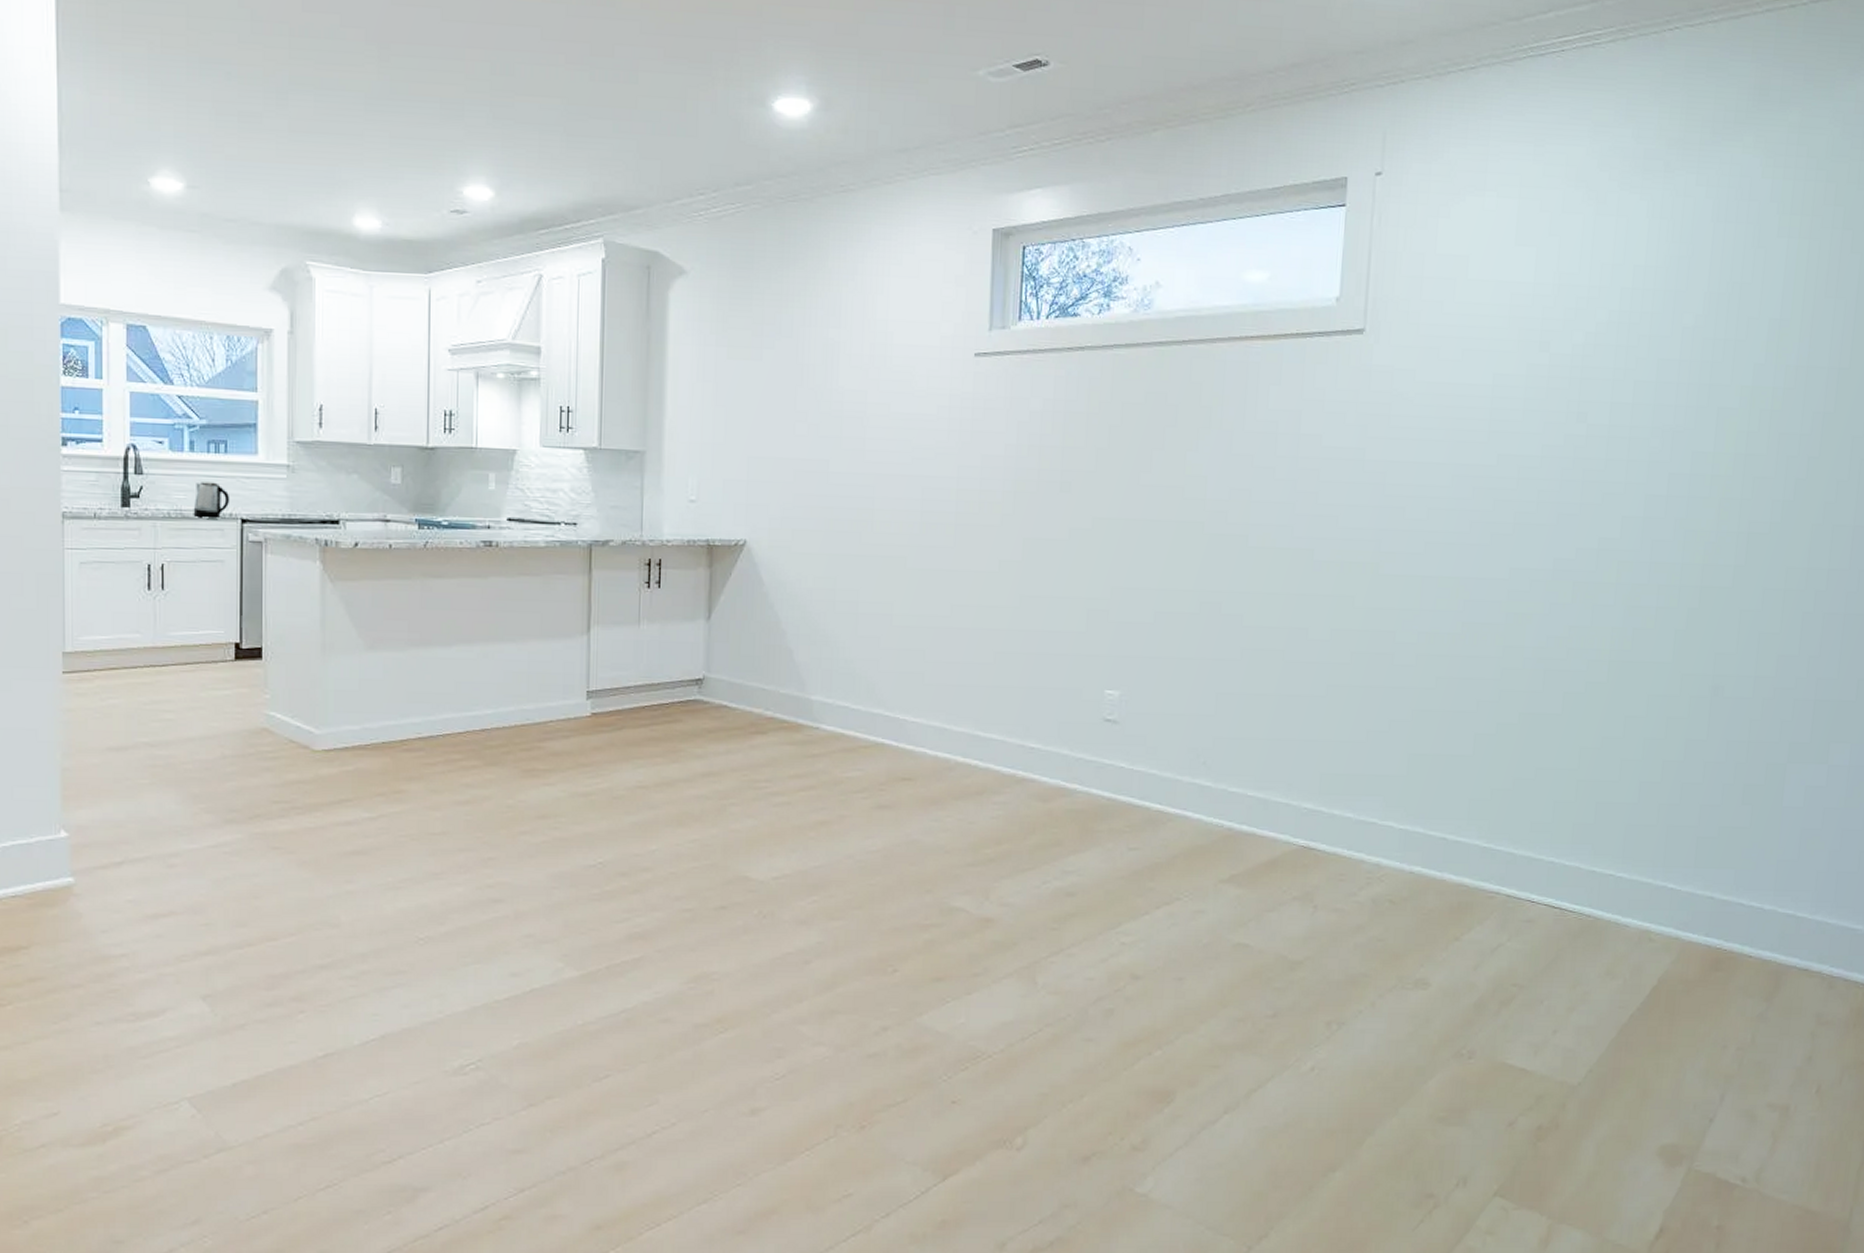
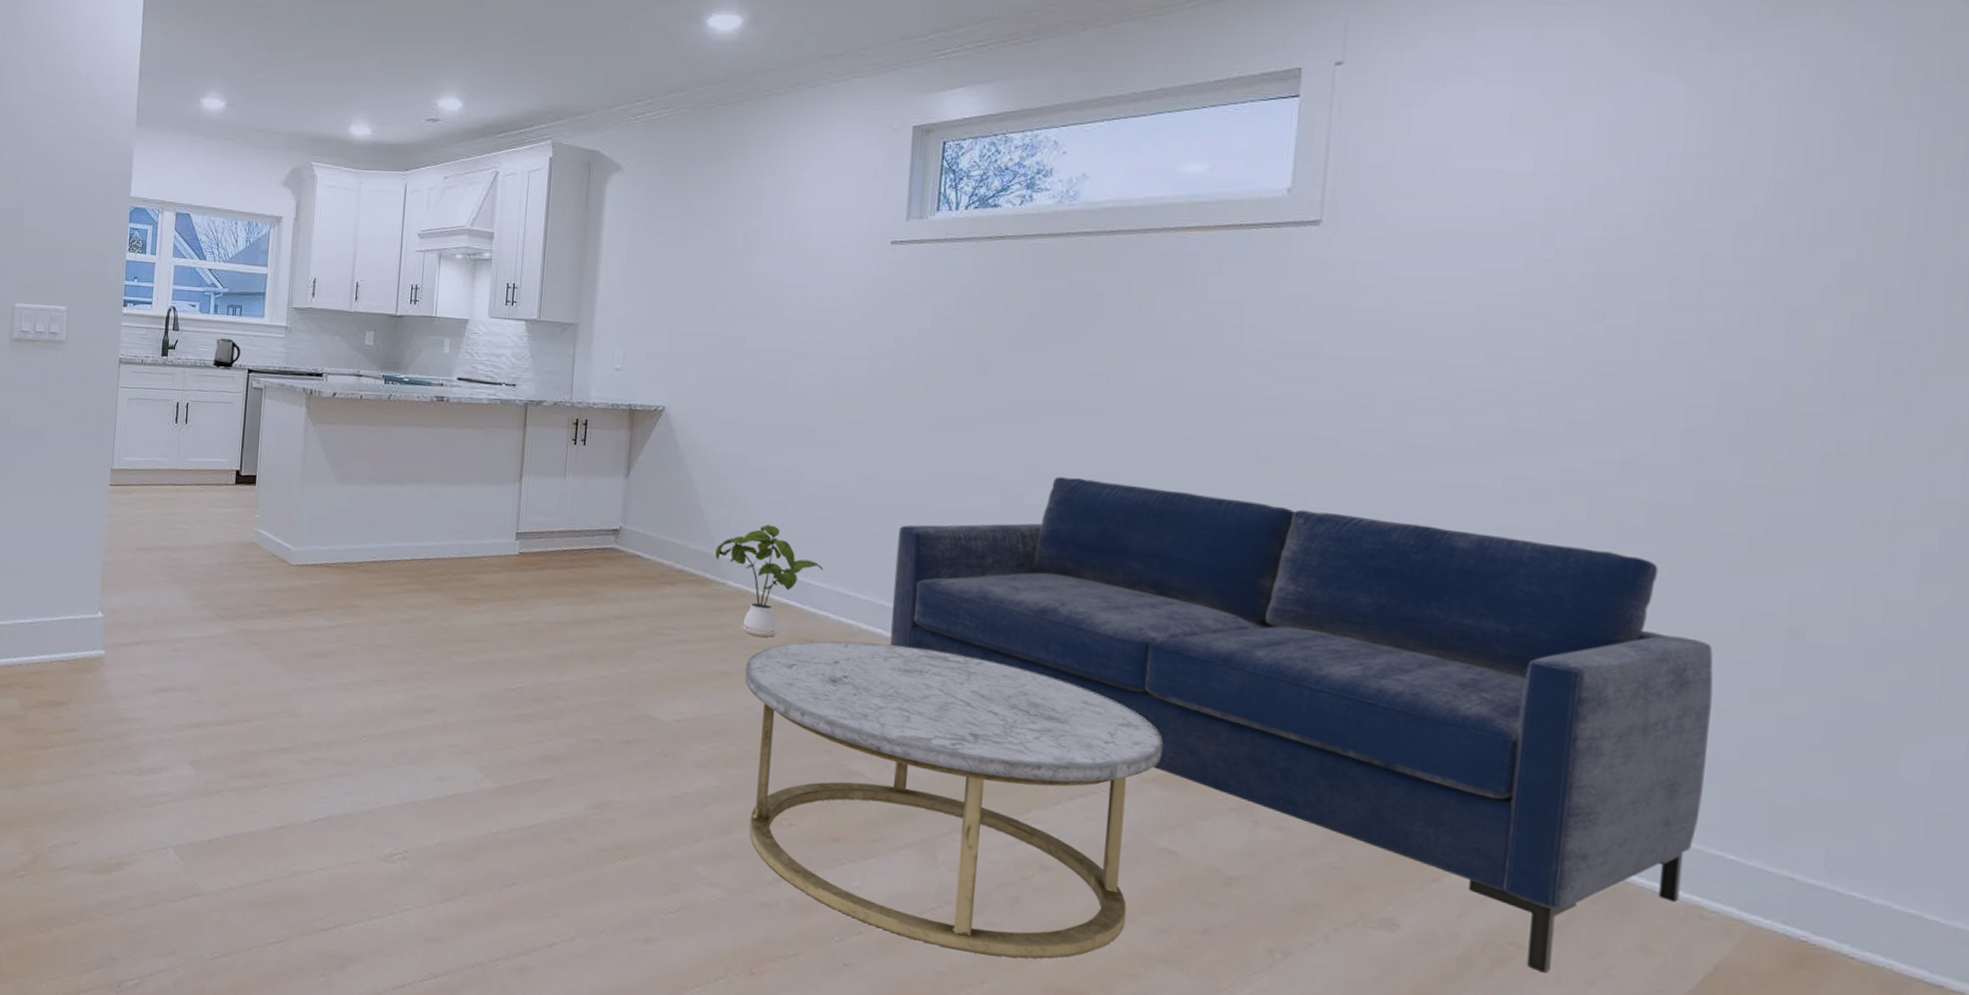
house plant: none [807,661,919,781] -> present [715,525,824,638]
coffee table: none [842,775,1236,1070] -> present [744,641,1163,959]
sofa: none [986,591,1661,1006] -> present [890,477,1714,973]

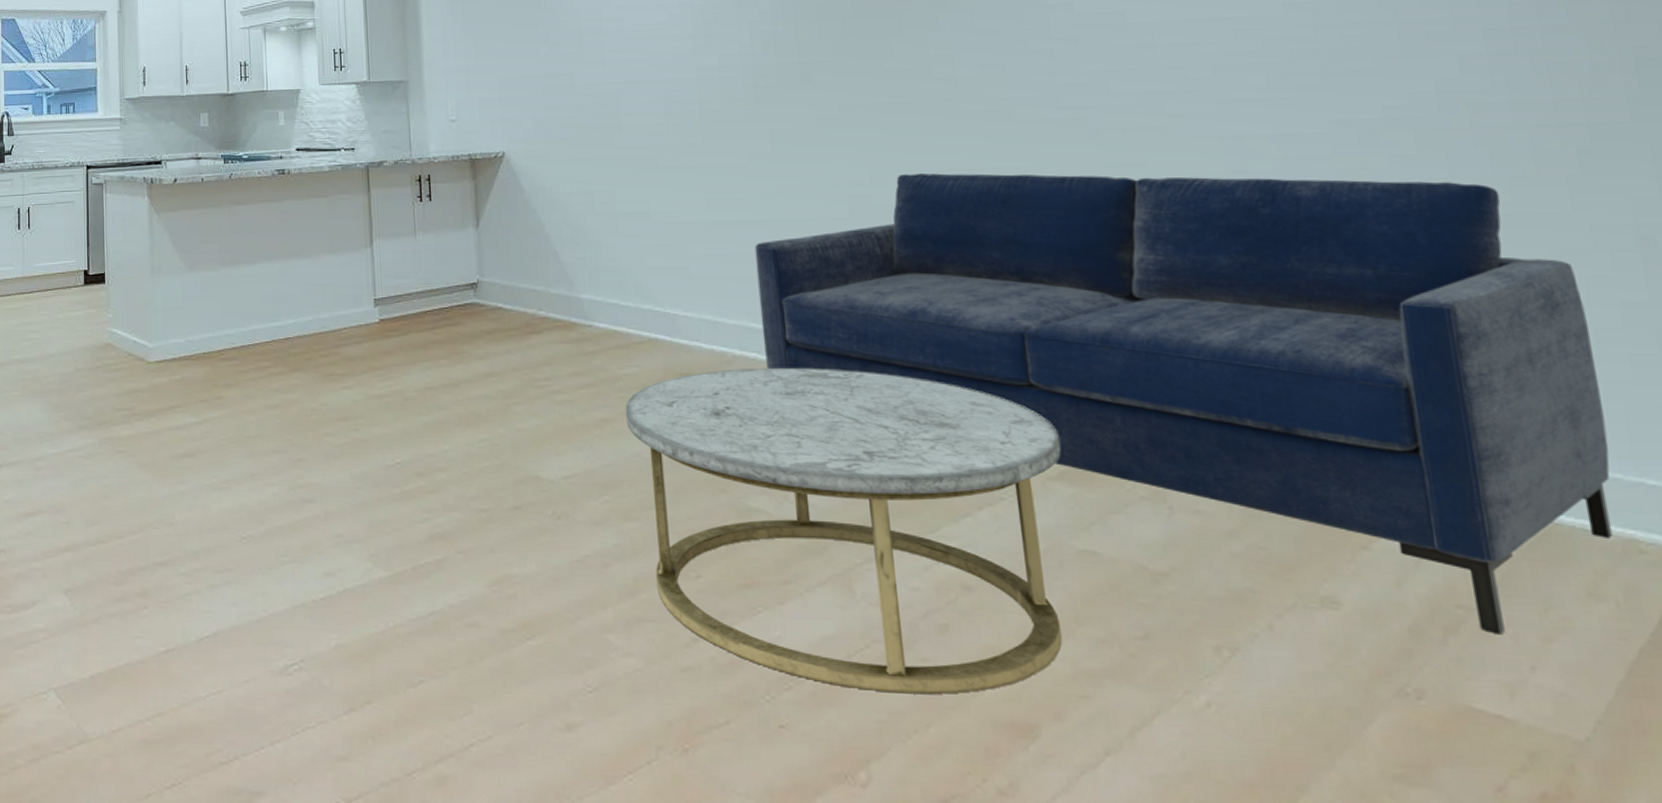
kettle: present [213,338,241,368] -> none [50,137,78,167]
house plant: present [715,525,824,638] -> none [576,259,688,377]

